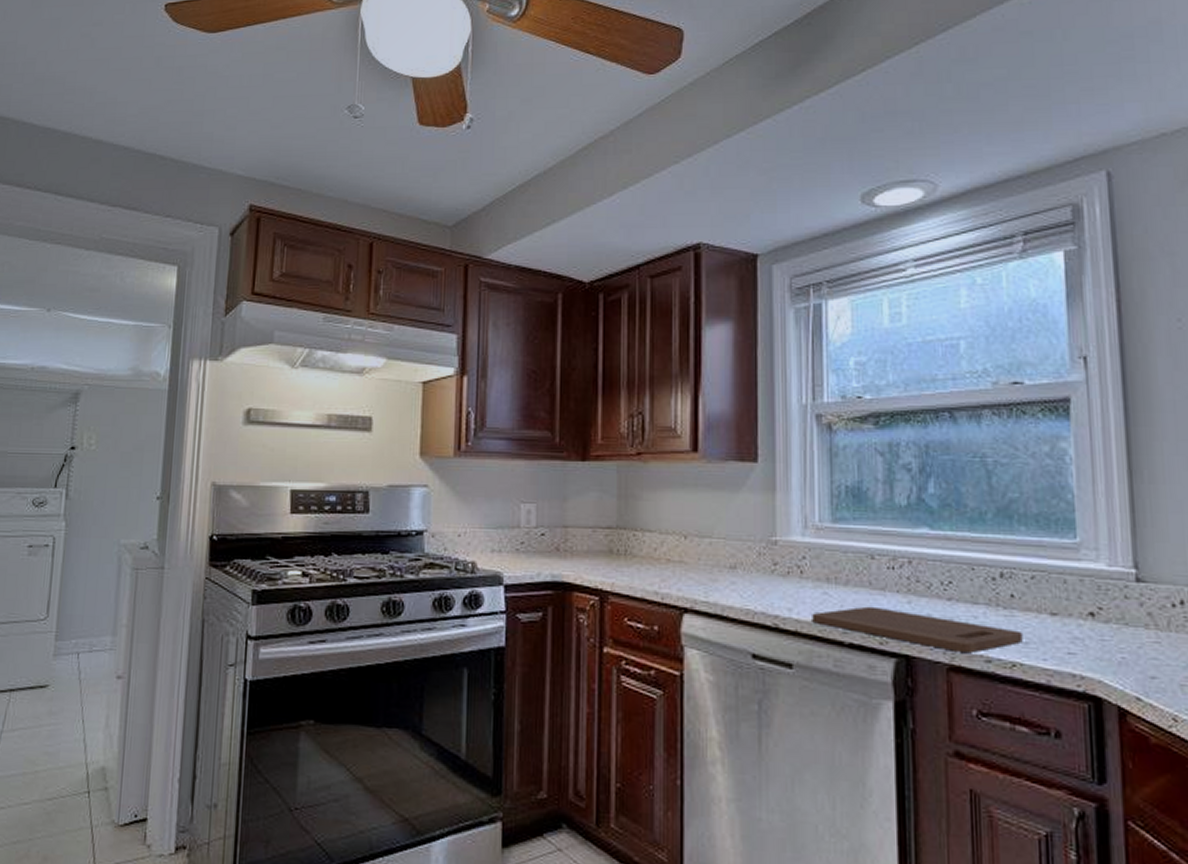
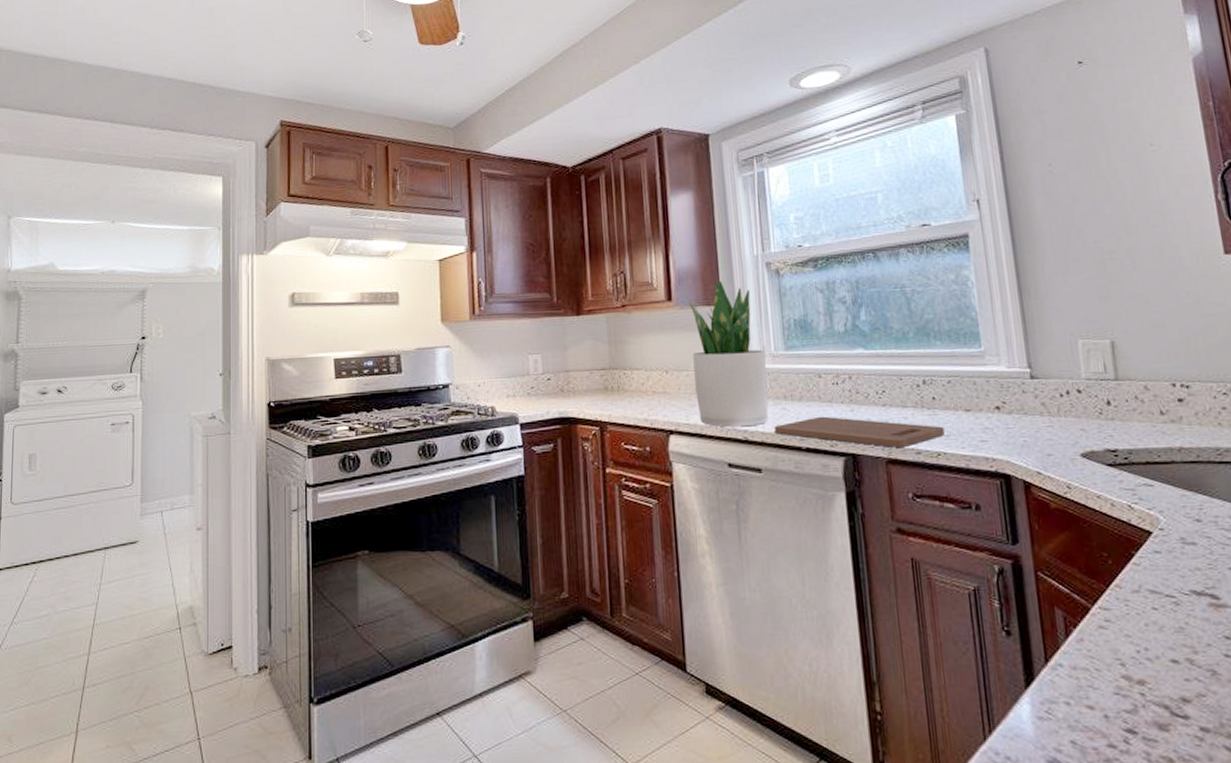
planter: none [715,432,808,612] -> present [685,281,769,428]

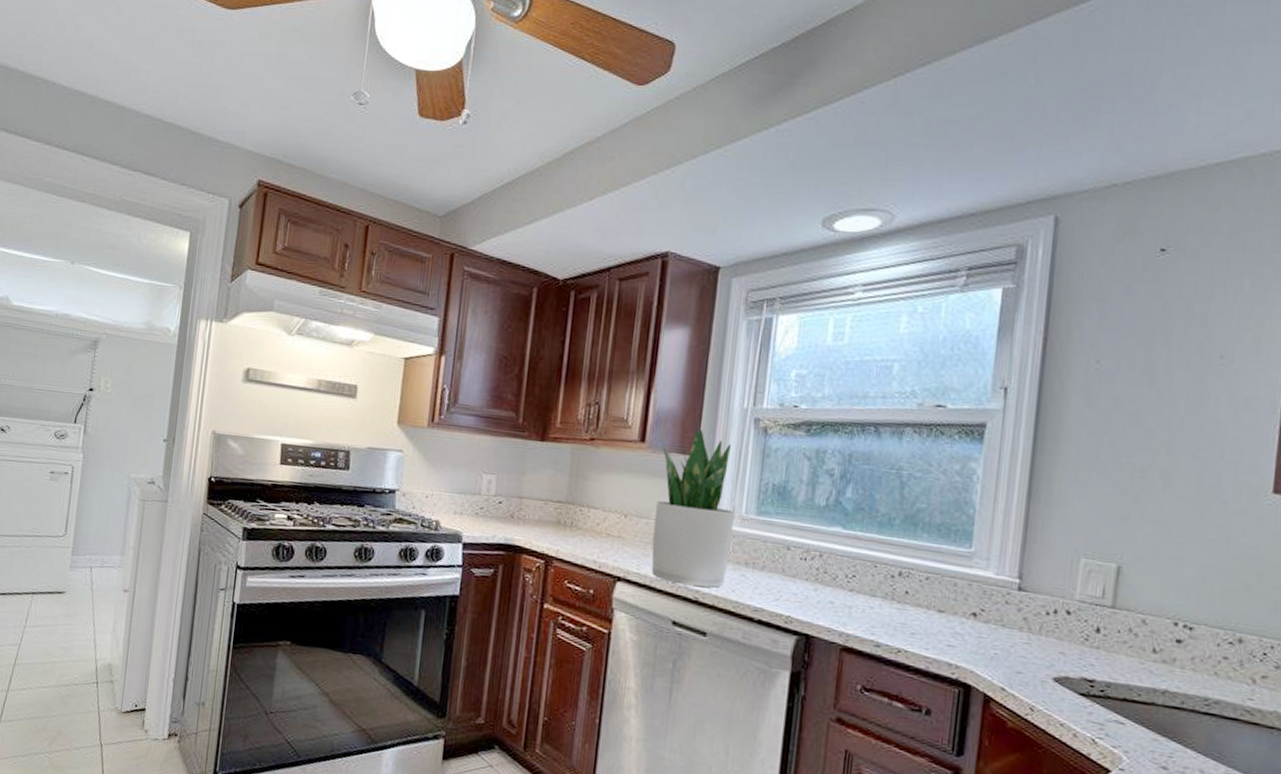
cutting board: present [774,416,945,447] -> none [728,589,911,638]

